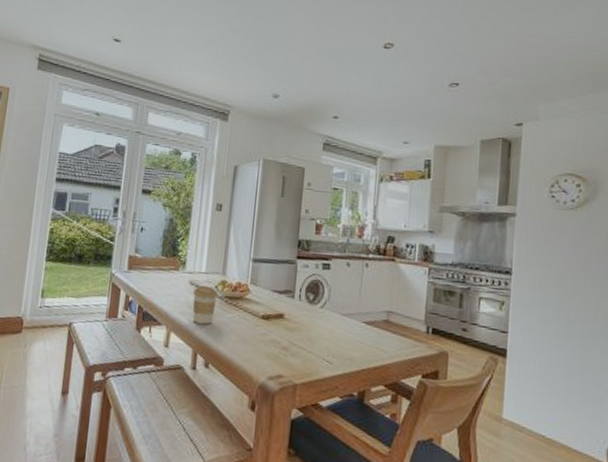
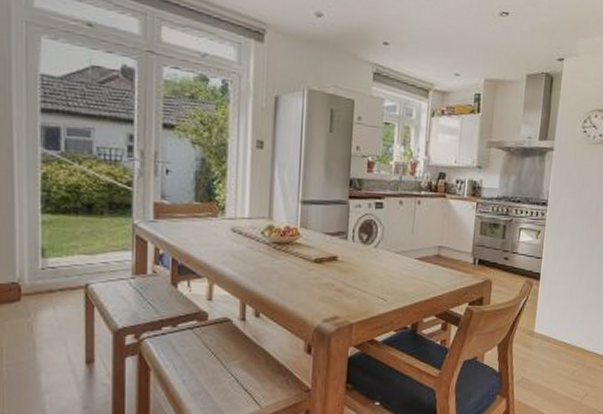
coffee cup: present [192,285,218,325] -> none [235,232,264,273]

